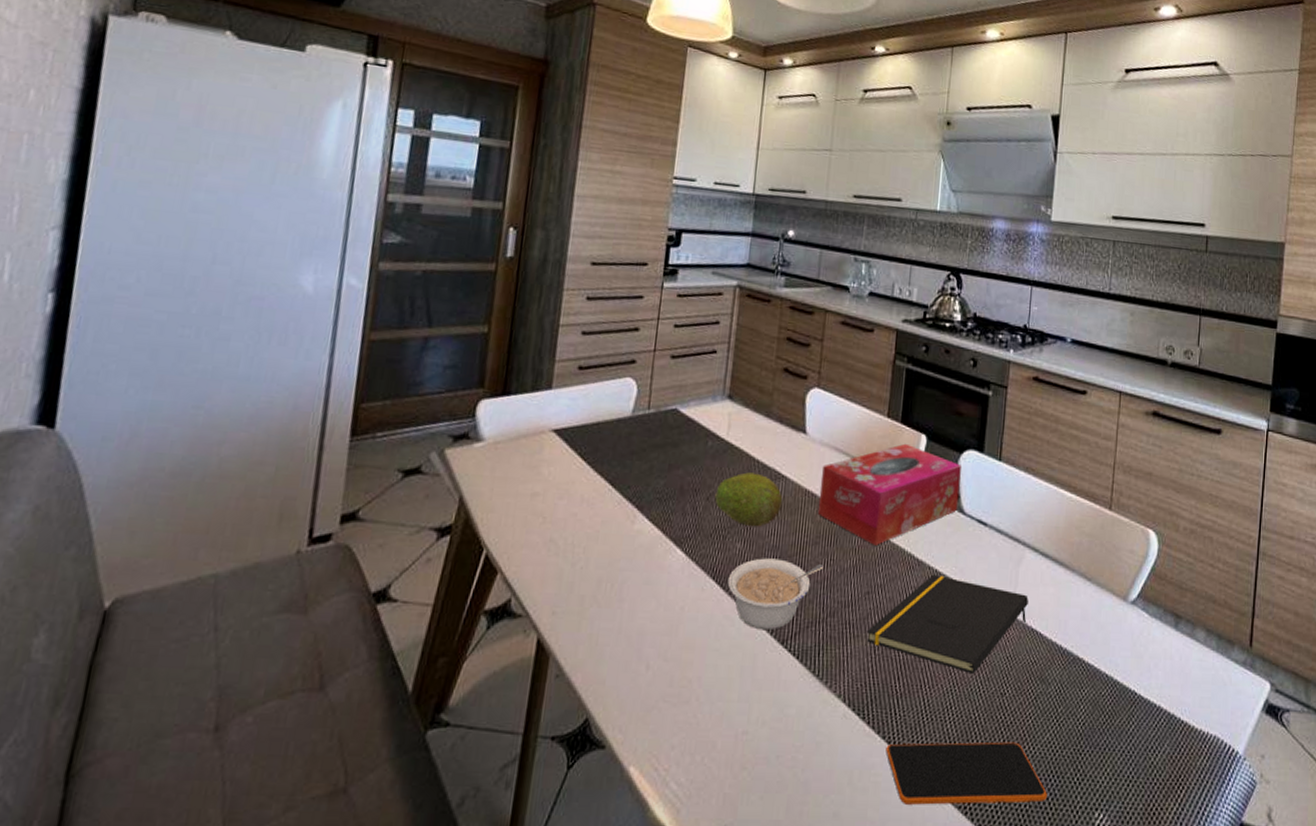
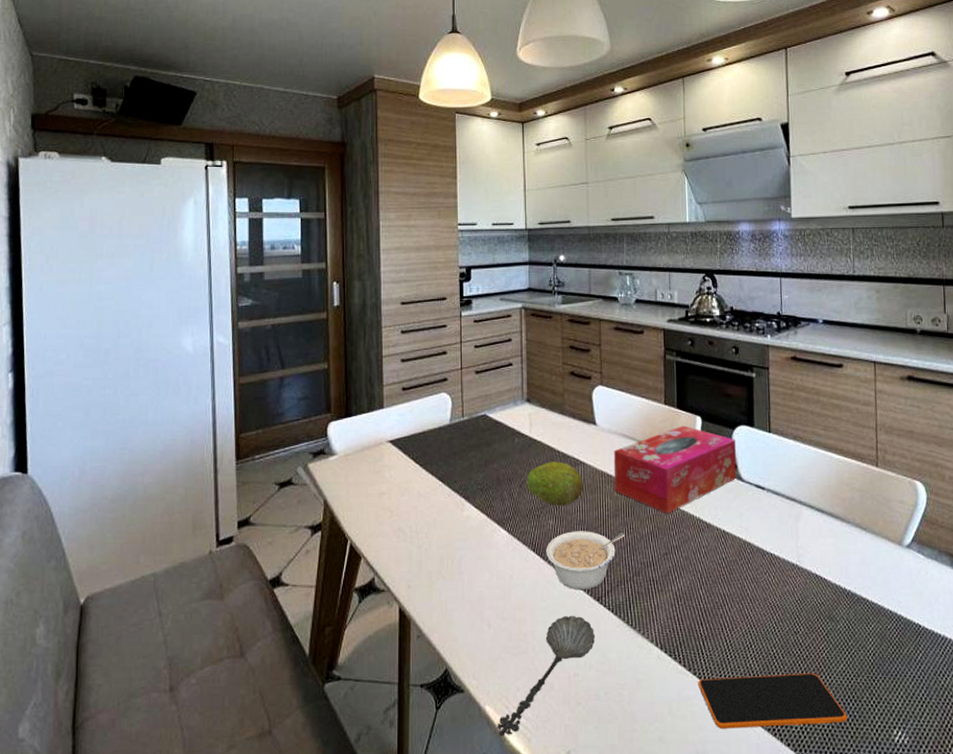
spoon: none [640,659,774,806] -> present [497,615,596,736]
notepad: present [866,574,1028,675] -> none [668,534,811,618]

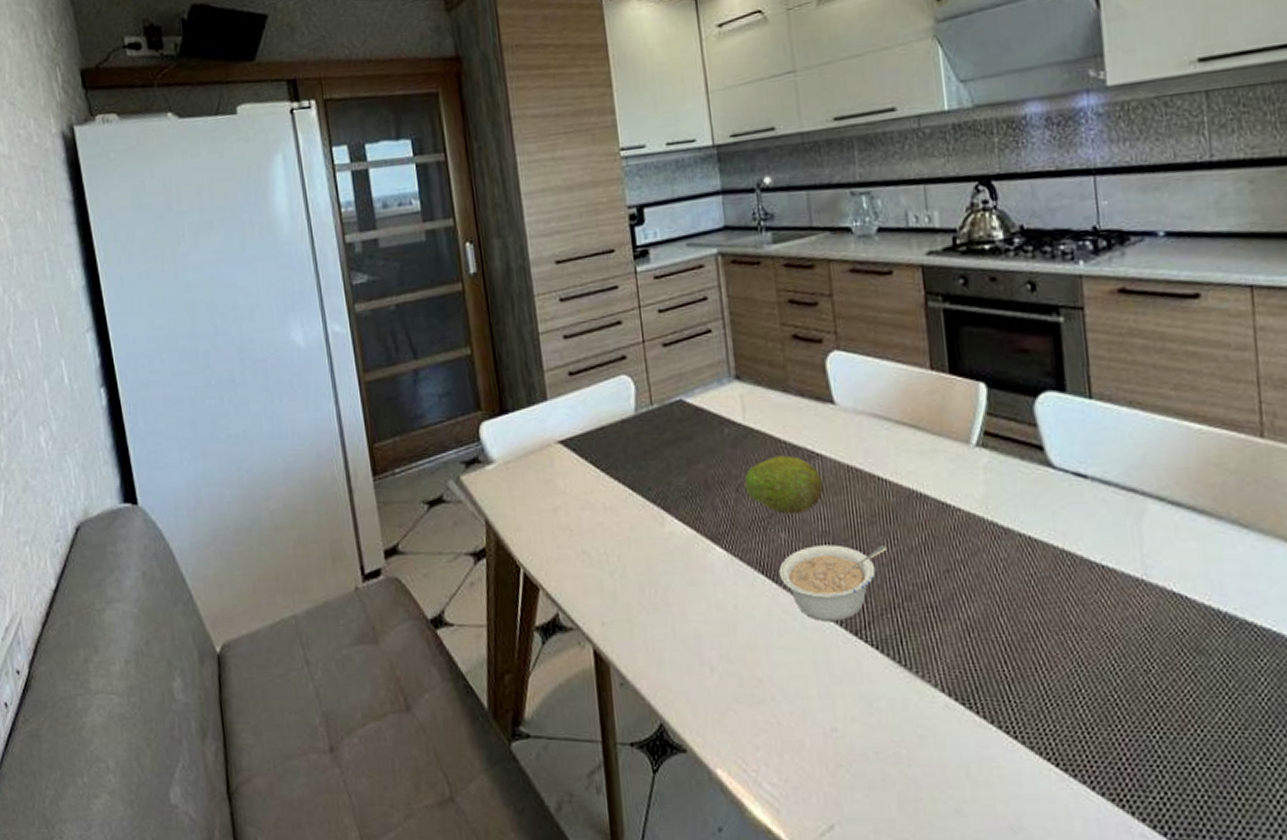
spoon: present [497,615,596,736] -> none [733,654,857,806]
tissue box: present [613,425,737,513] -> none [863,396,1045,517]
smartphone: present [698,673,847,729] -> none [1005,725,1231,798]

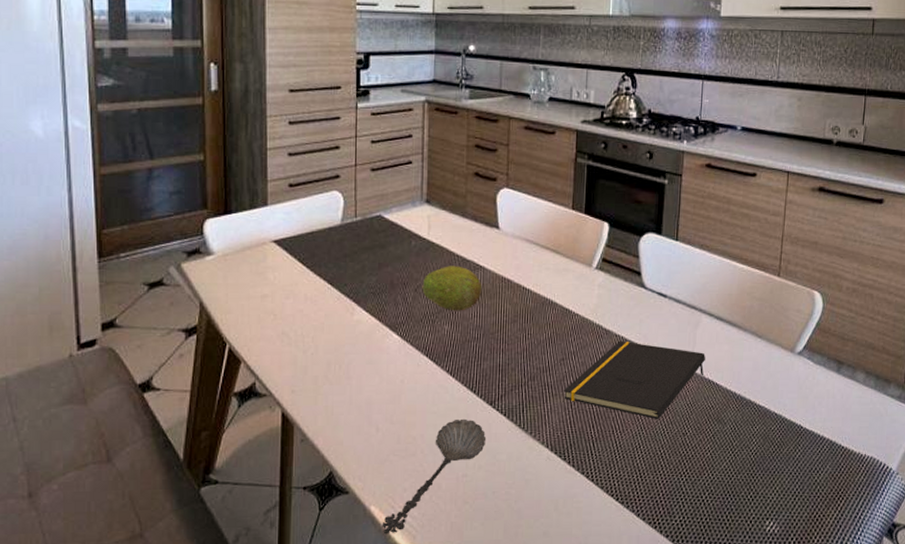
spoon: none [733,654,857,806] -> present [382,418,487,534]
legume: present [778,544,887,622] -> none [439,336,522,395]
notepad: none [954,542,1165,652] -> present [563,340,705,420]

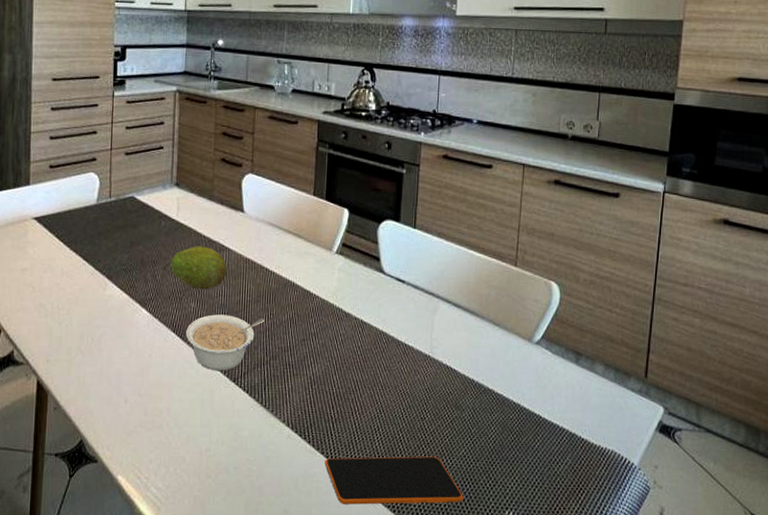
spoon: present [382,418,487,534] -> none [128,394,230,504]
legume: none [439,336,522,395] -> present [186,314,265,371]
notepad: present [563,340,705,420] -> none [304,324,443,404]
smartphone: none [585,471,725,523] -> present [325,456,463,505]

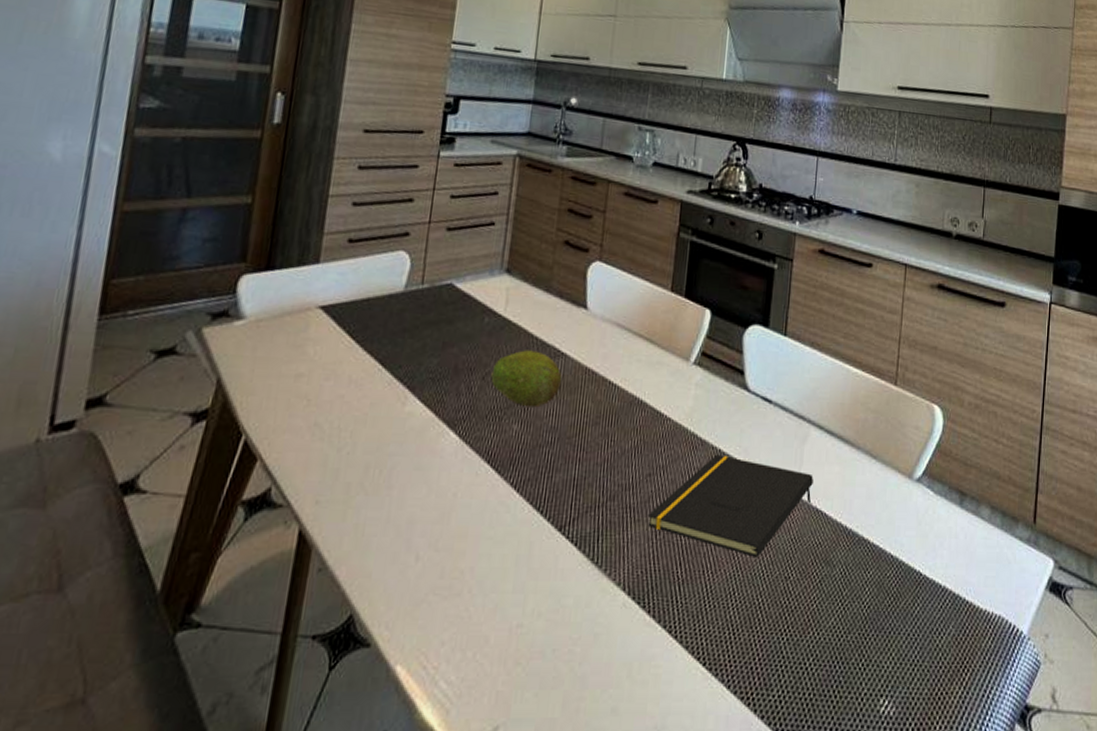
legume: present [186,314,265,371] -> none [503,440,604,516]
notepad: none [304,324,443,404] -> present [647,454,813,559]
smartphone: present [325,456,463,505] -> none [666,628,832,697]

